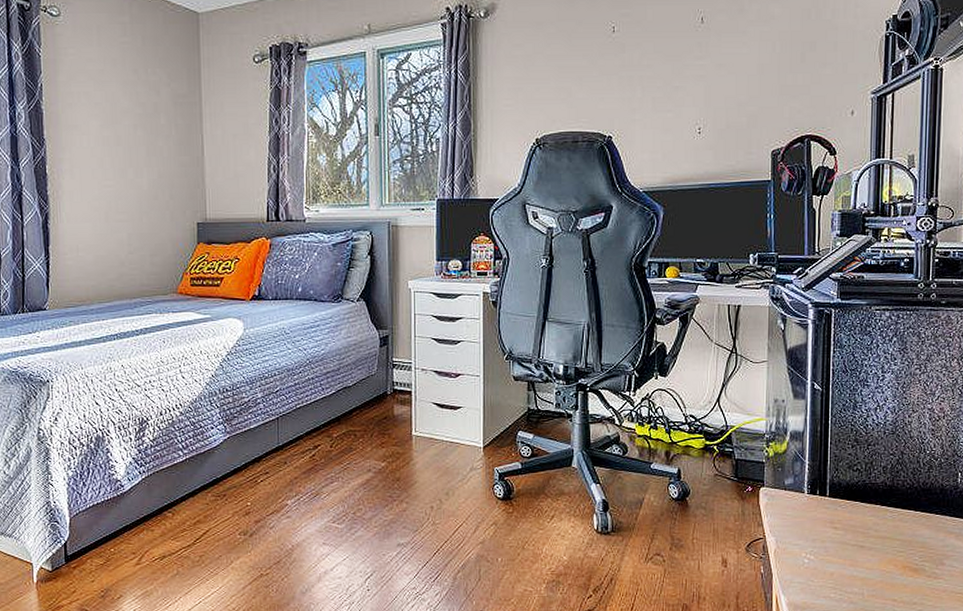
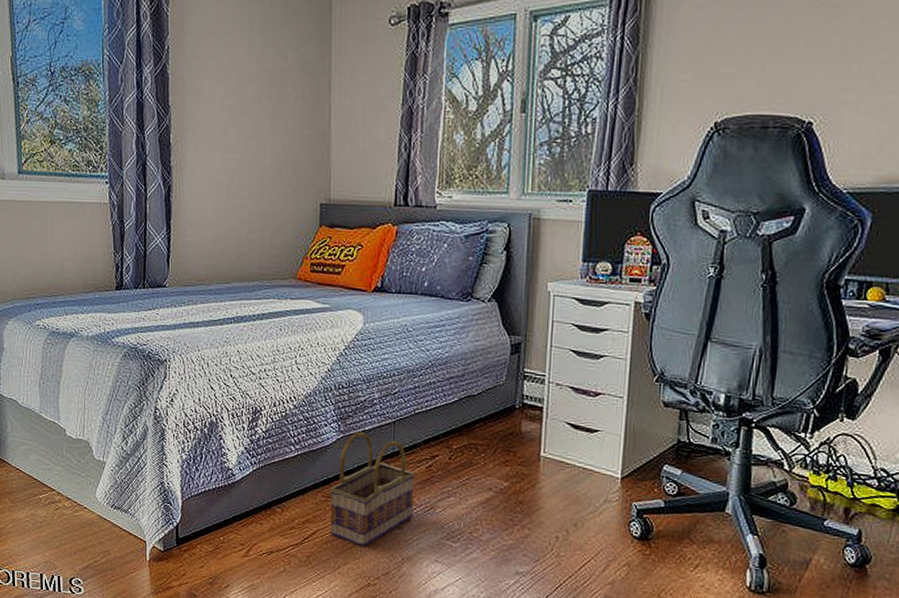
basket: none [218,430,300,539] -> present [329,431,415,547]

